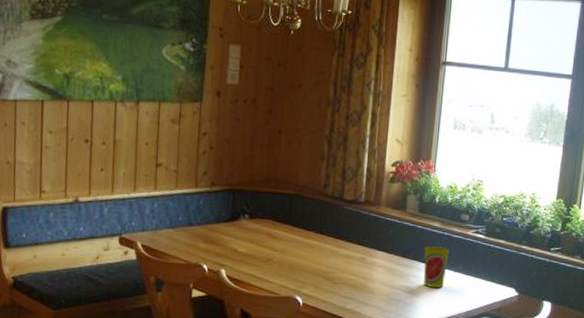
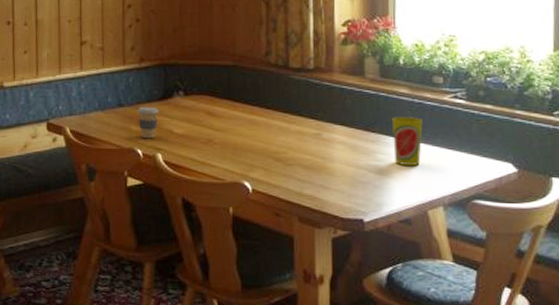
coffee cup: none [205,226,225,256] -> present [137,106,159,139]

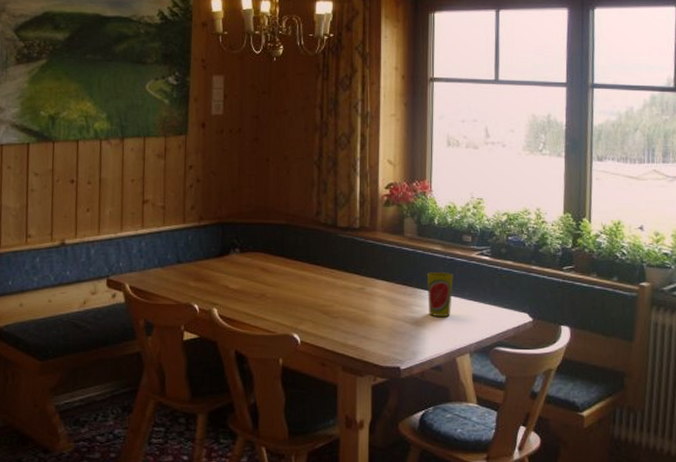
coffee cup: present [137,106,159,139] -> none [195,263,216,294]

